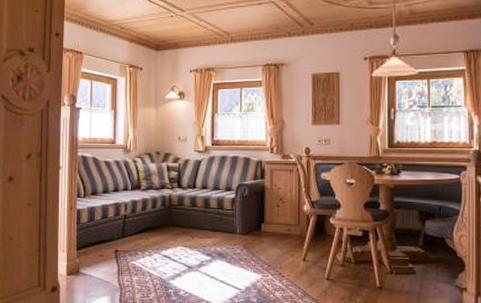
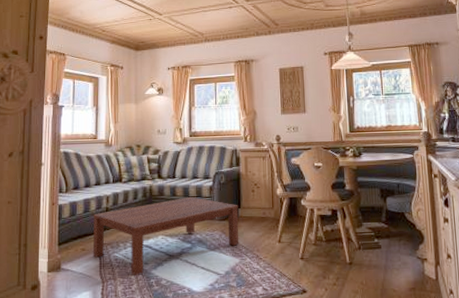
coffee table: none [112,208,262,285] -> present [94,196,239,275]

